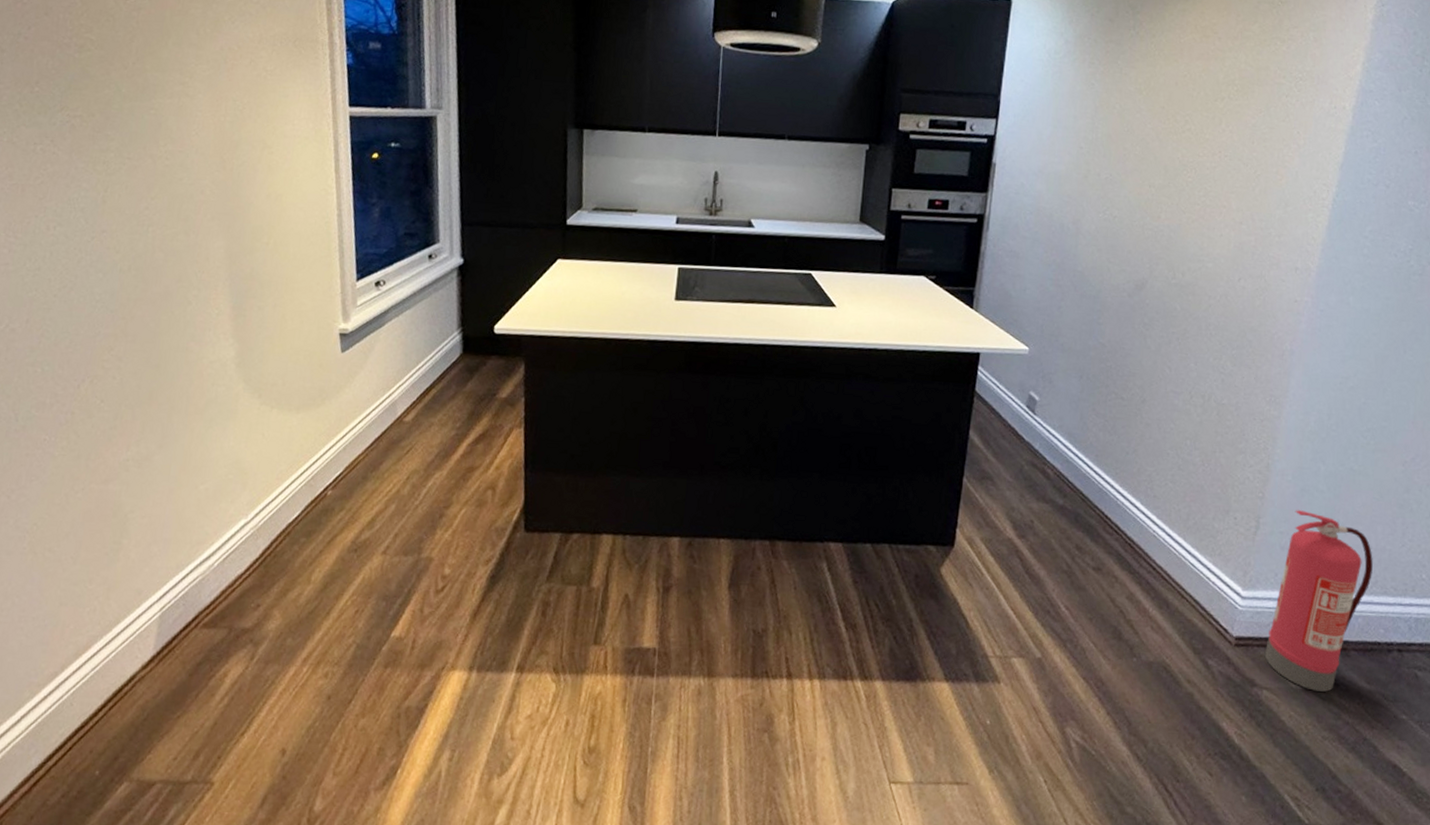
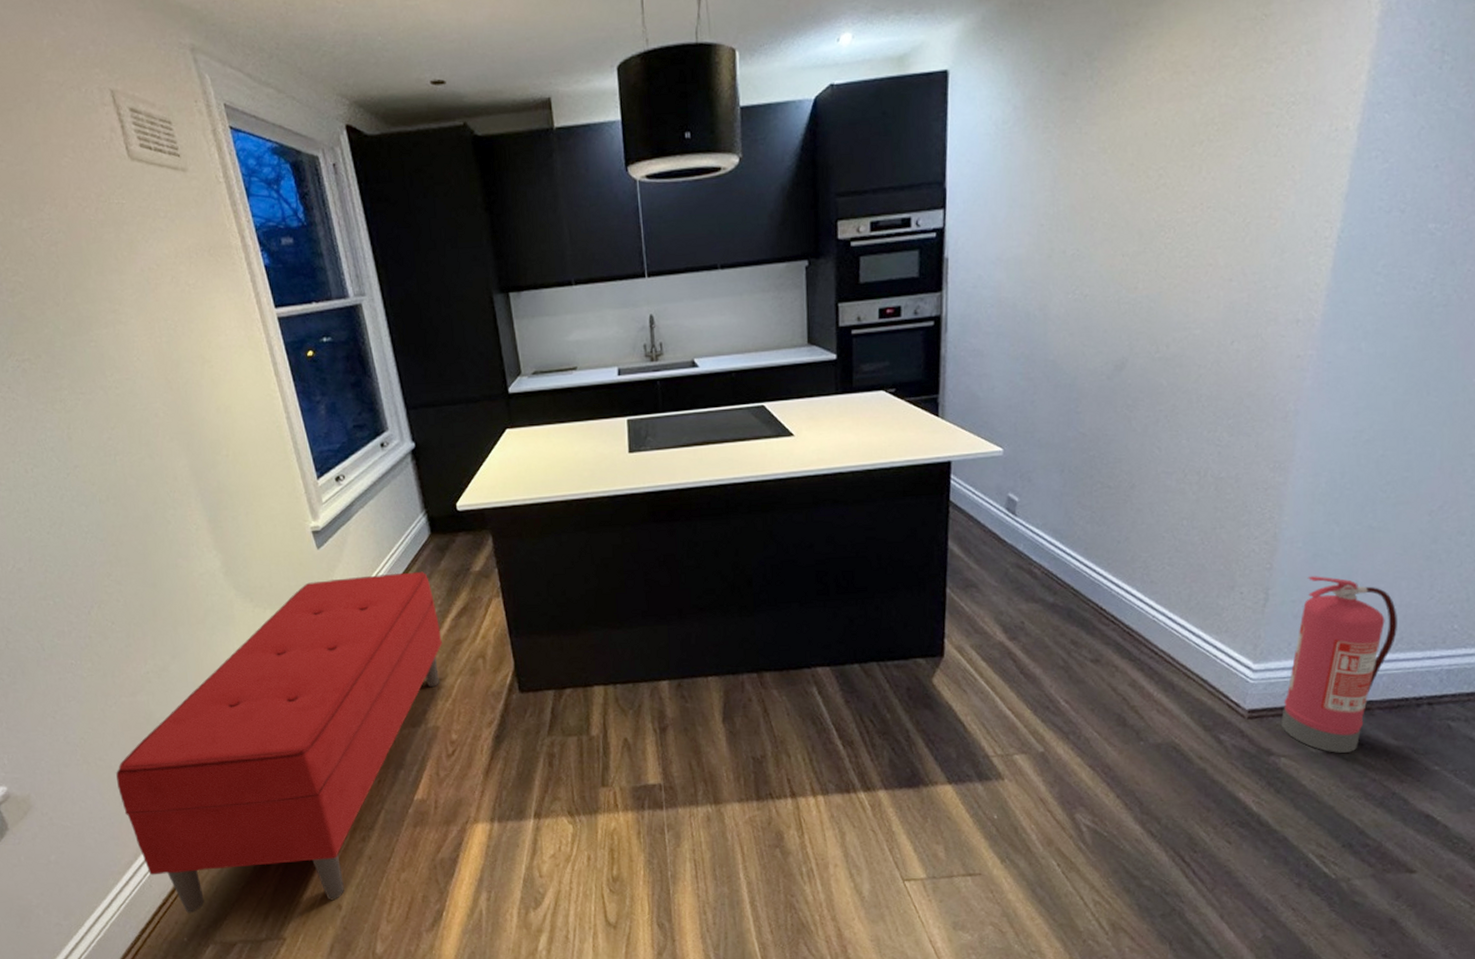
bench: none [61,386,454,743] -> present [116,571,442,914]

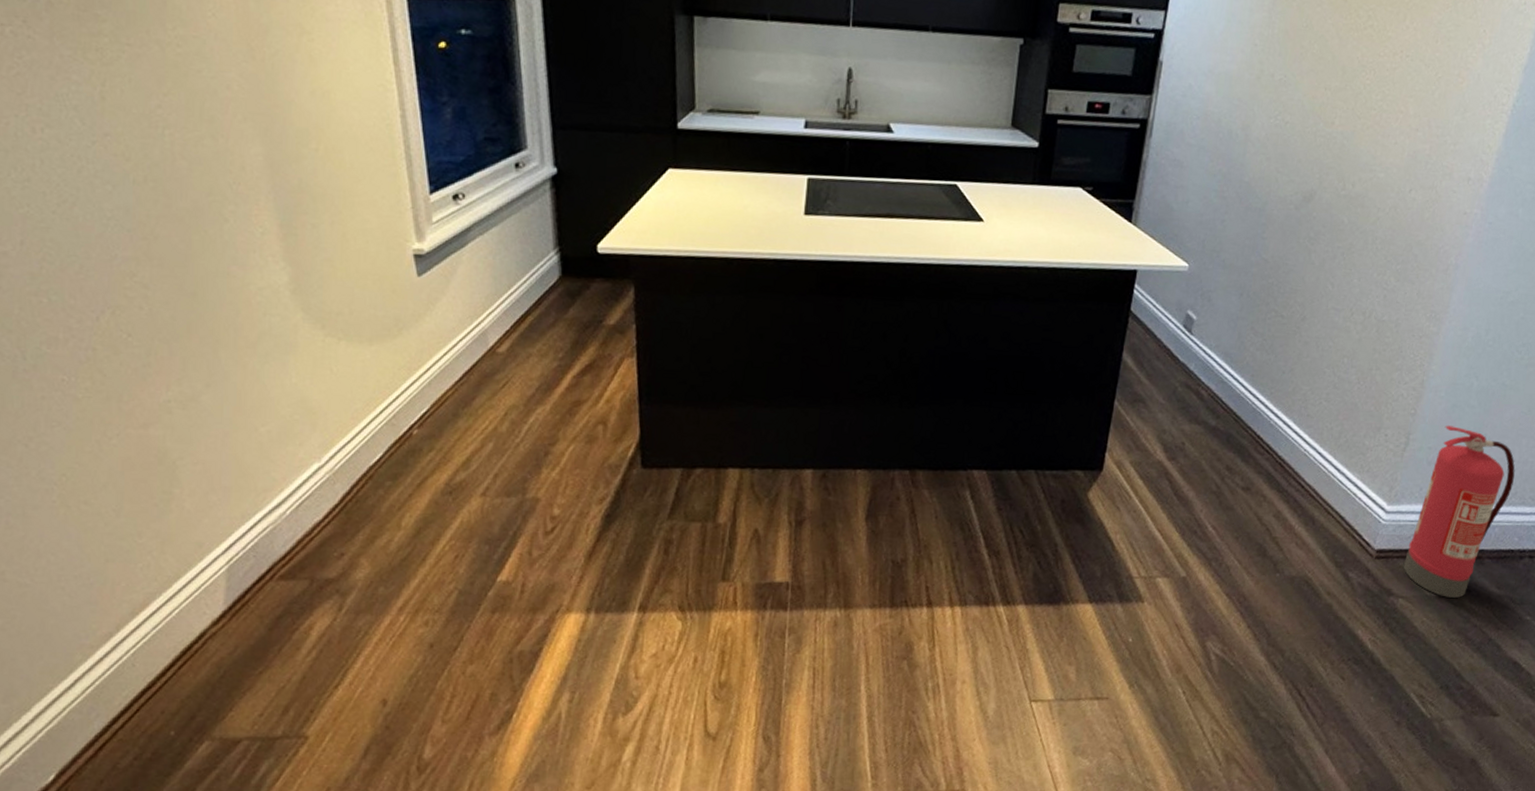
bench: present [116,571,442,914] -> none [105,314,558,702]

